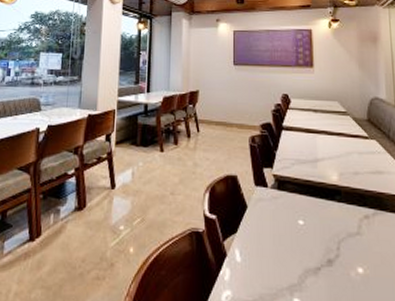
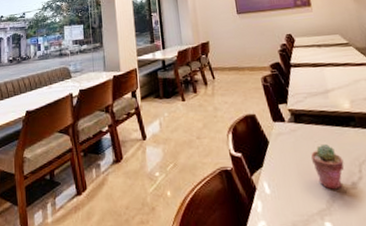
potted succulent: none [290,216,323,266] -> present [311,144,345,190]

